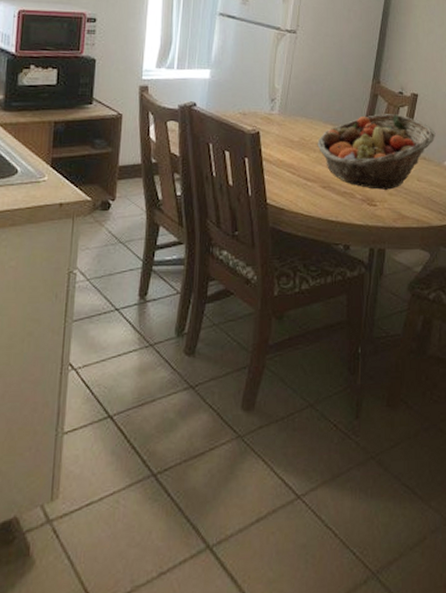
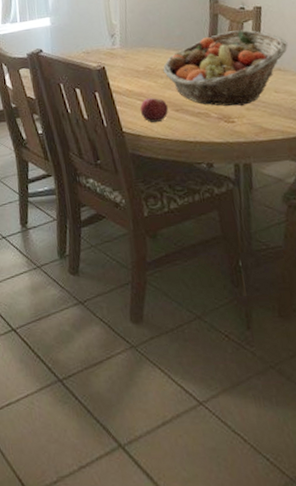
apple: none [287,170,315,197] -> present [139,97,168,122]

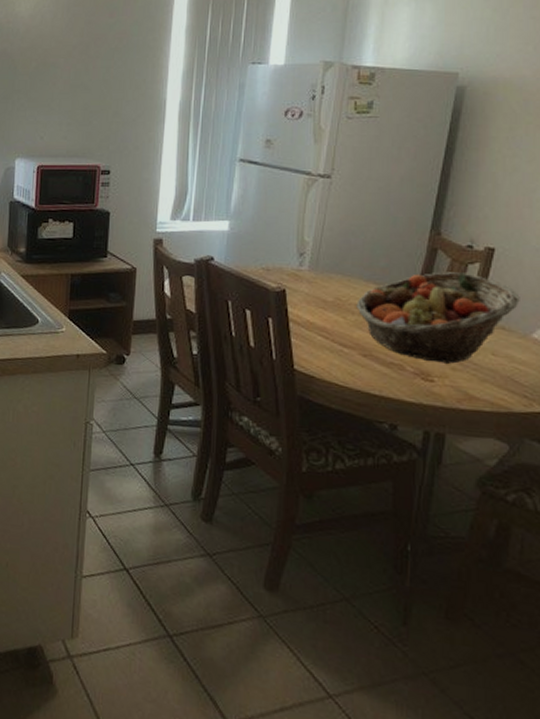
apple: present [139,97,168,122] -> none [319,334,354,365]

